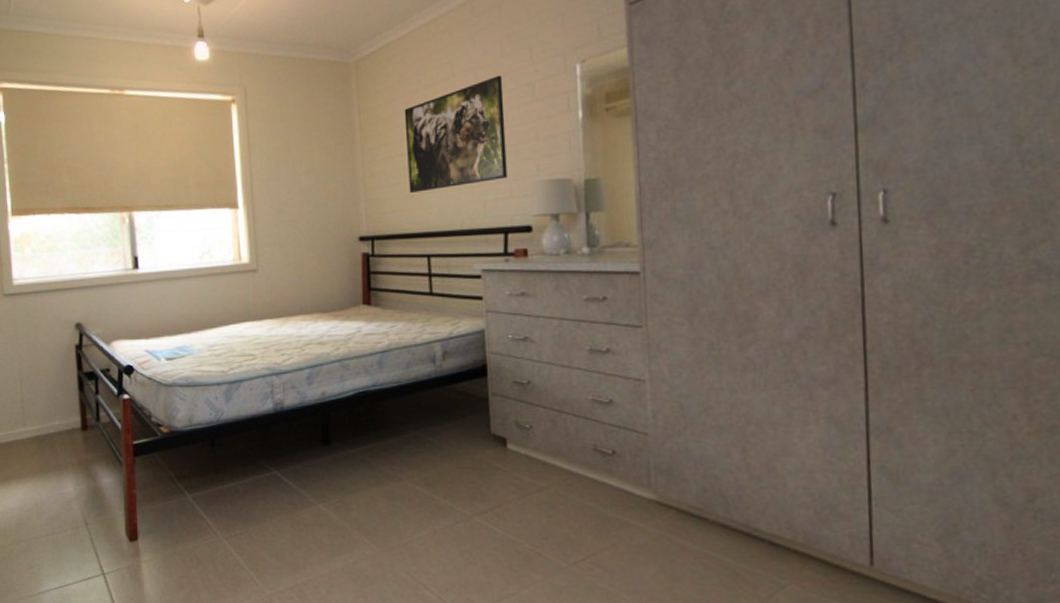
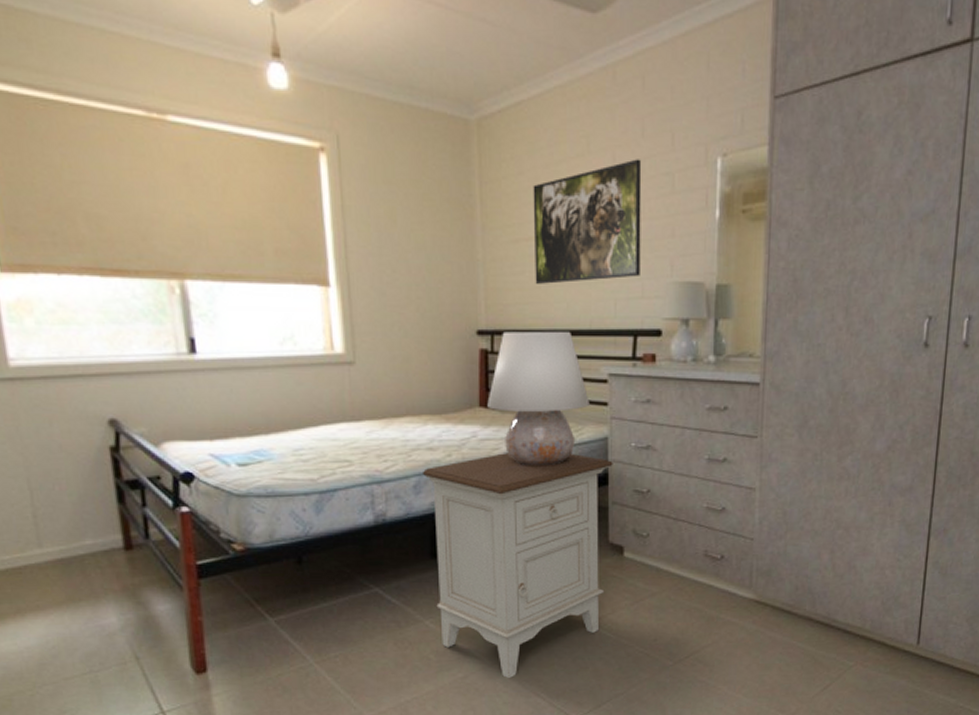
nightstand: none [315,346,491,569] -> present [423,453,613,679]
table lamp: none [370,232,465,359] -> present [487,331,590,466]

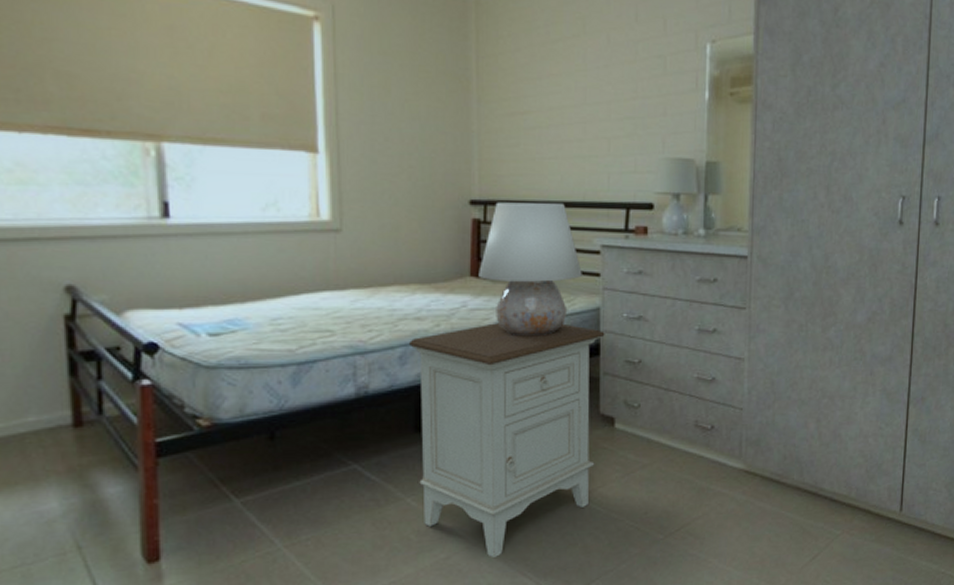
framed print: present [533,159,642,284] -> none [529,41,635,157]

